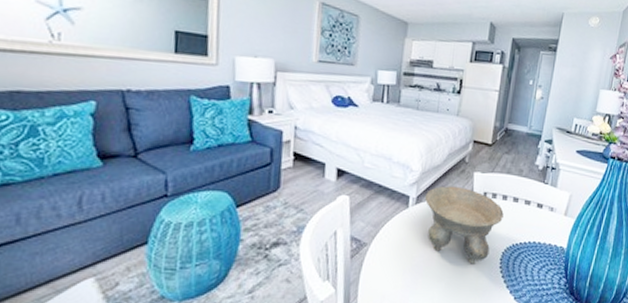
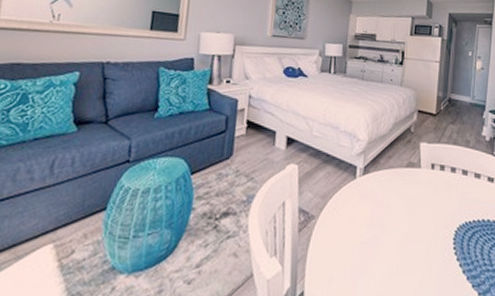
bowl: present [424,186,504,264] -> none [371,156,453,244]

